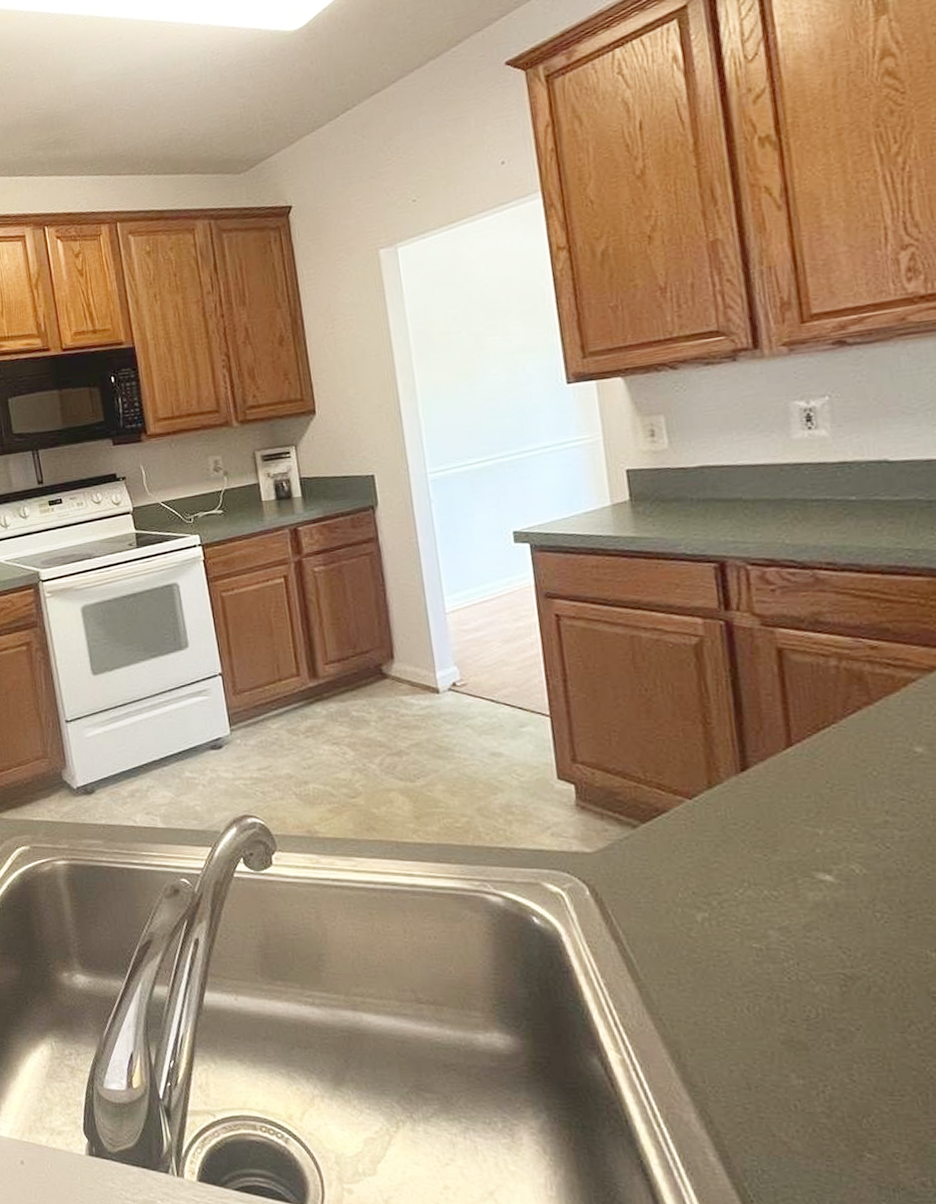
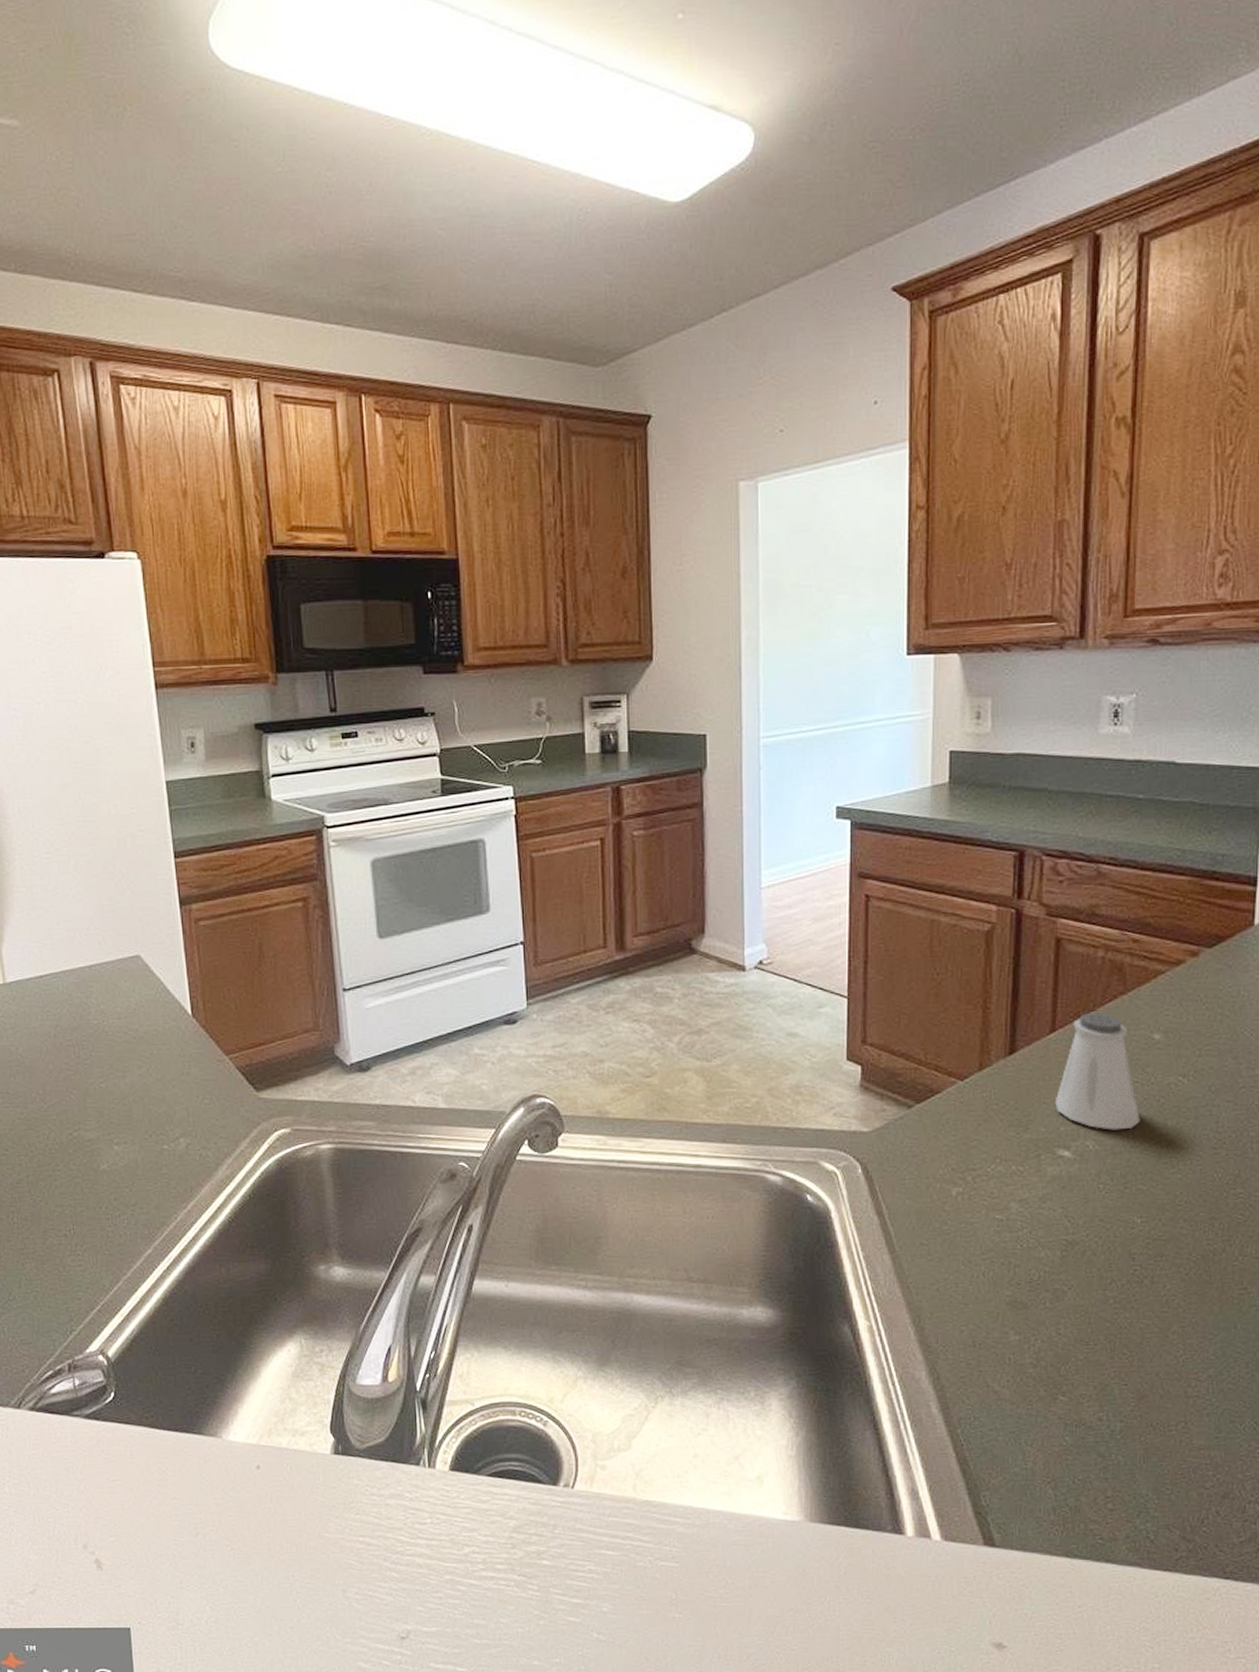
saltshaker: none [804,725,915,853] -> present [1054,1013,1140,1130]

